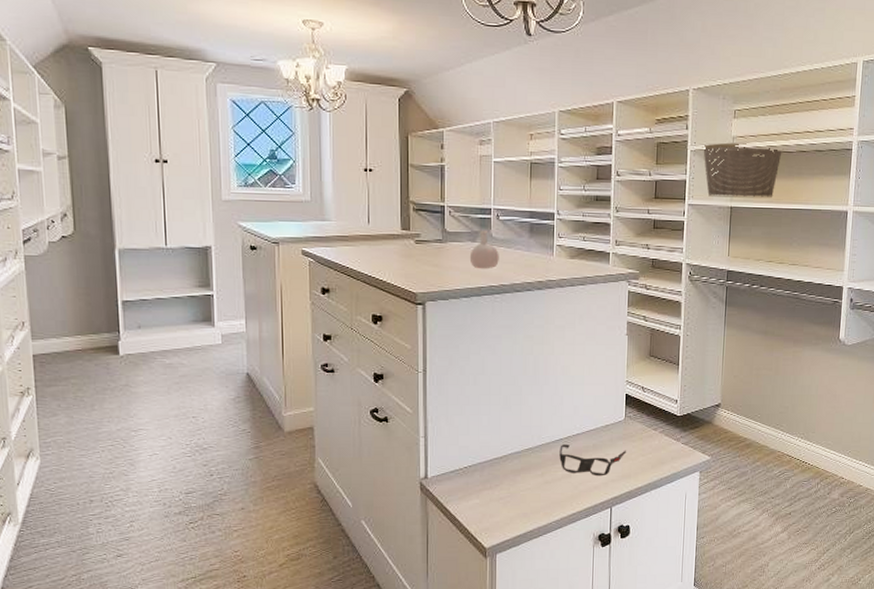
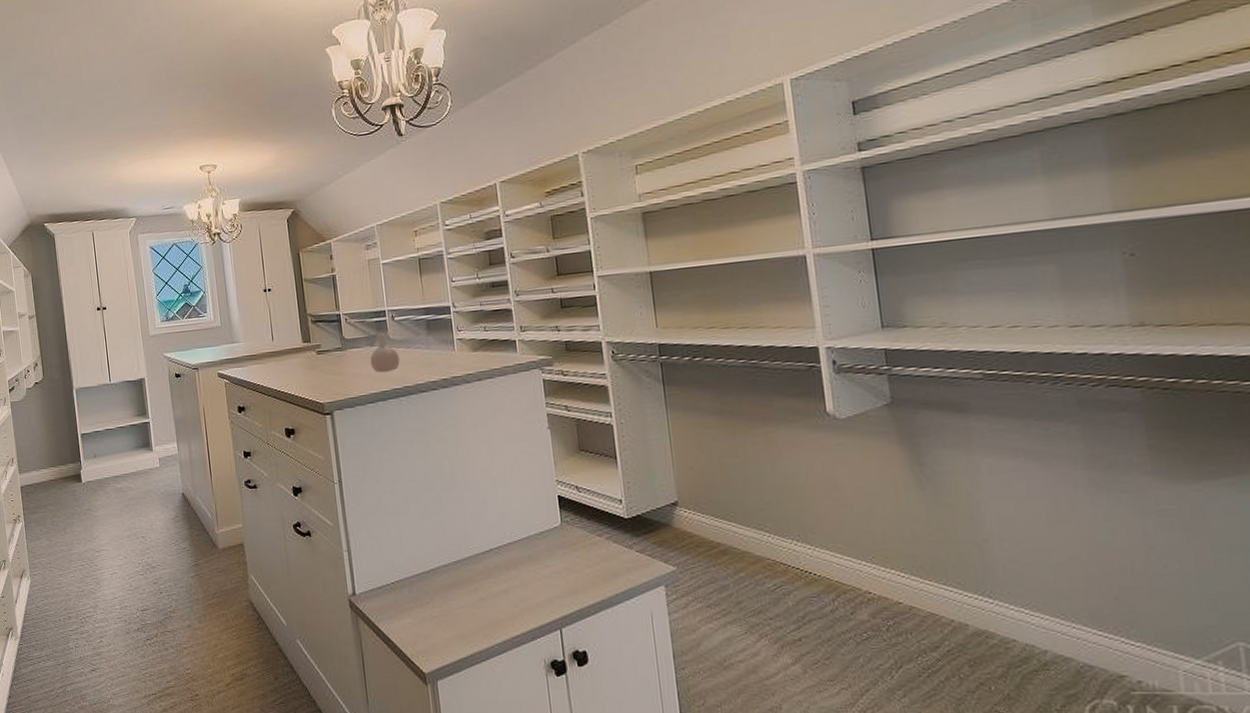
sunglasses: present [559,444,626,477] -> none [491,555,569,592]
basket: present [702,142,784,199] -> none [603,197,705,265]

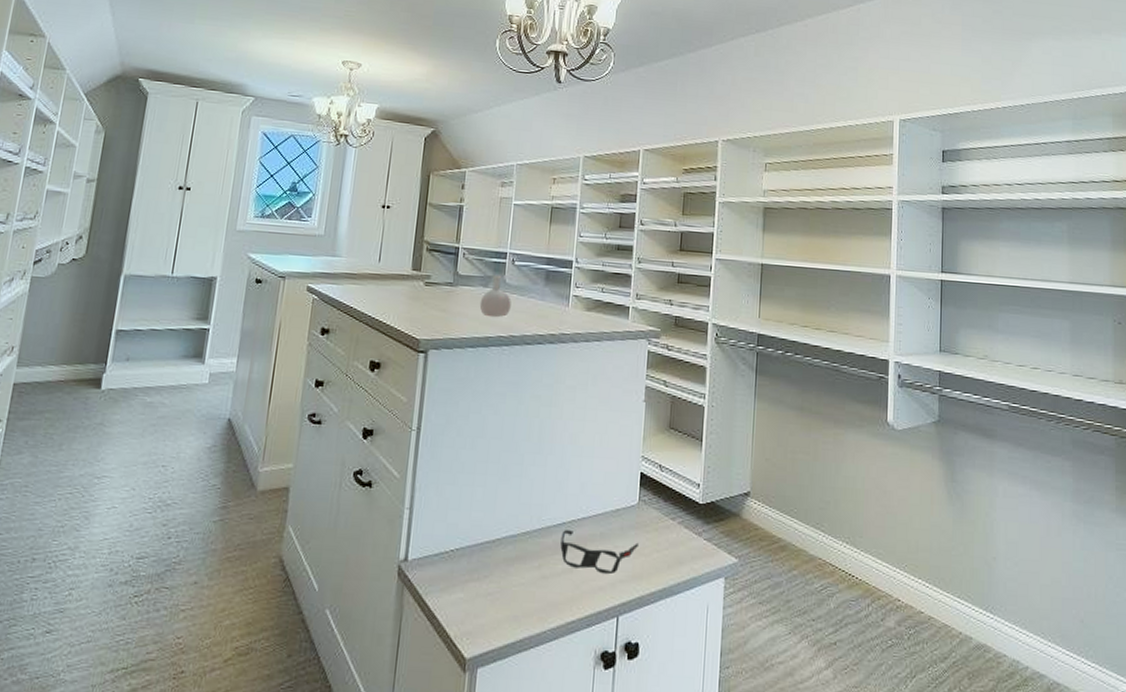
sunglasses: none [491,555,569,592] -> present [560,530,638,575]

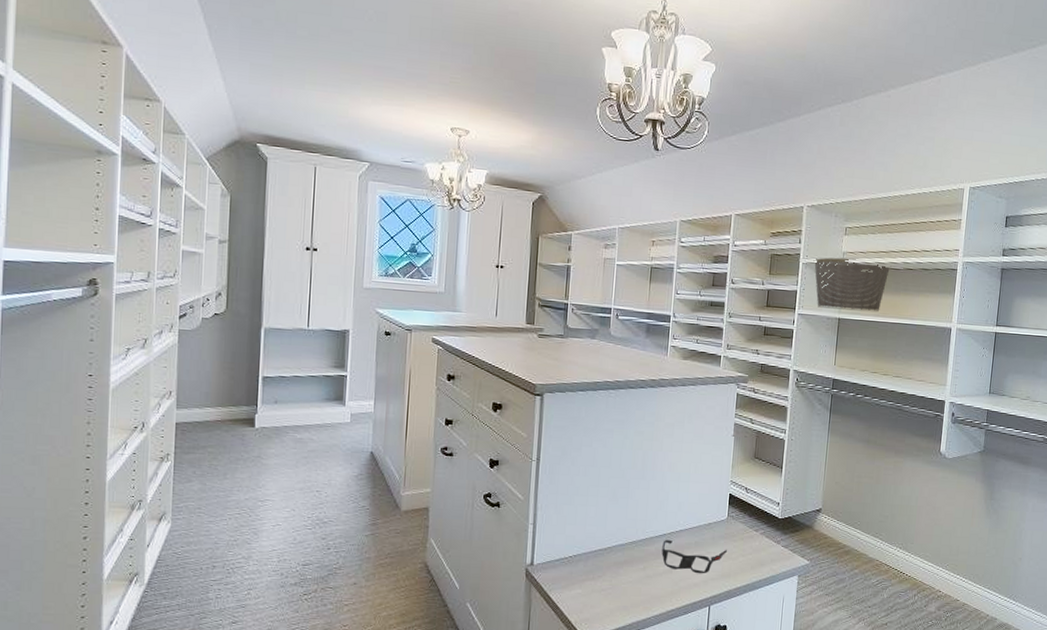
perfume bottle: present [479,276,511,318] -> none [588,329,616,366]
basket: none [731,195,818,257] -> present [813,257,891,313]

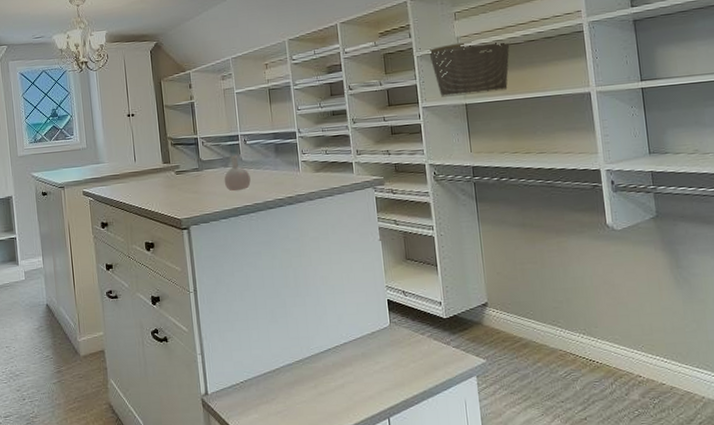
perfume bottle: none [588,329,616,366] -> present [224,156,251,192]
sunglasses: present [662,540,727,574] -> none [329,354,396,386]

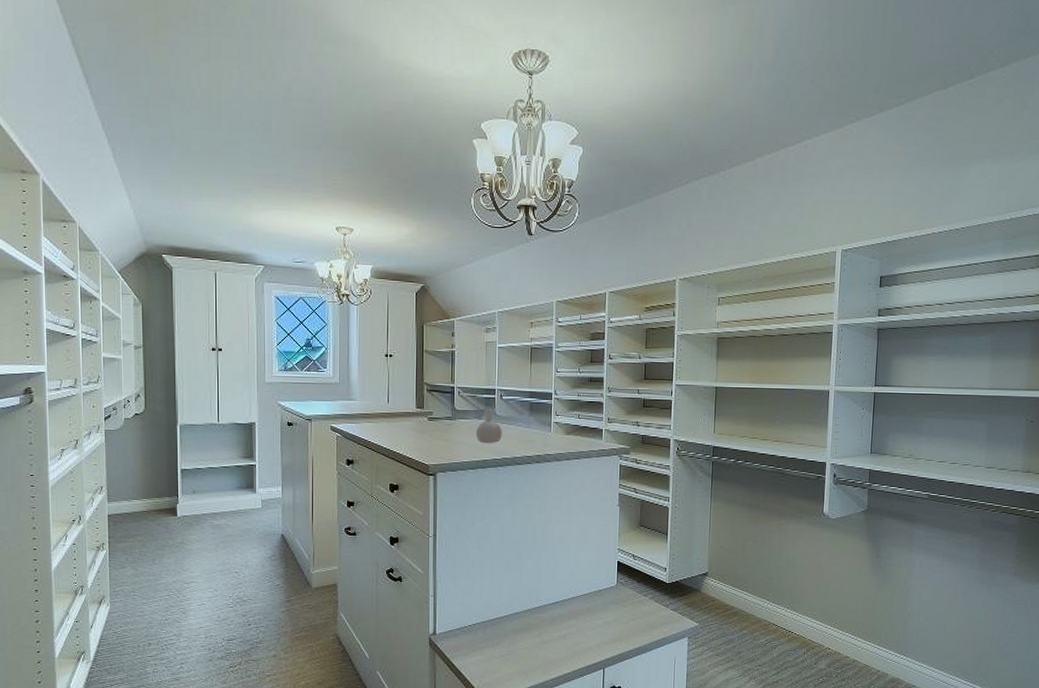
basket: present [427,41,511,97] -> none [688,327,766,379]

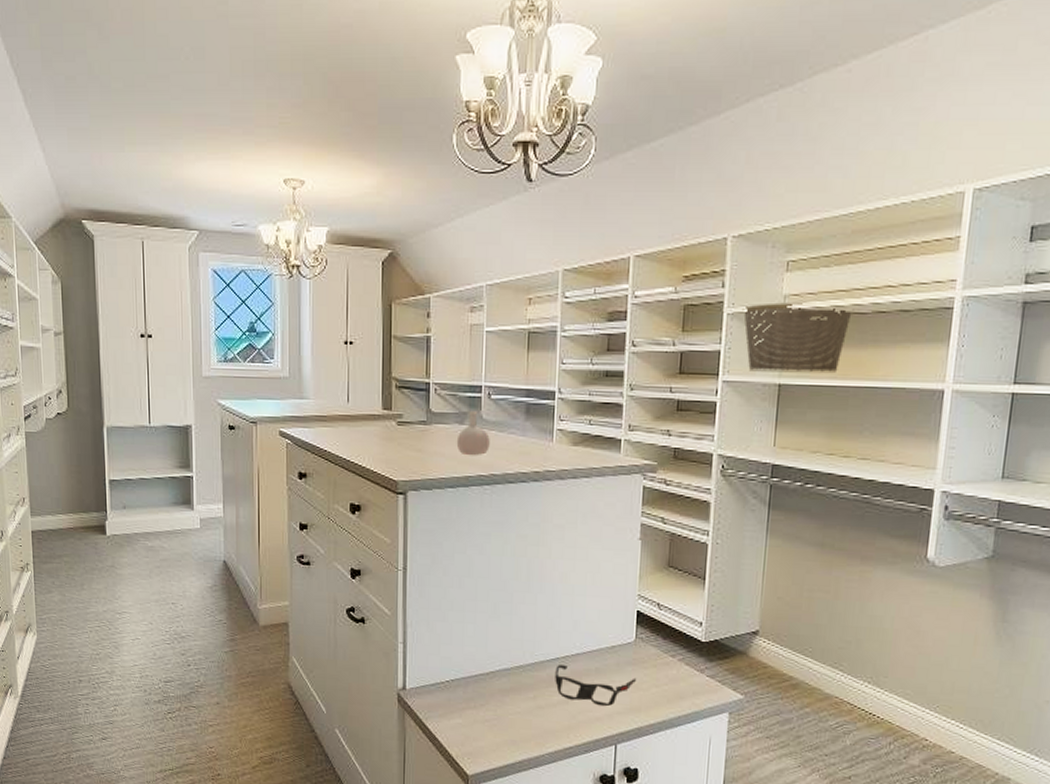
sunglasses: none [556,607,618,639] -> present [555,665,636,707]
basket: none [688,327,766,379] -> present [742,302,854,374]

